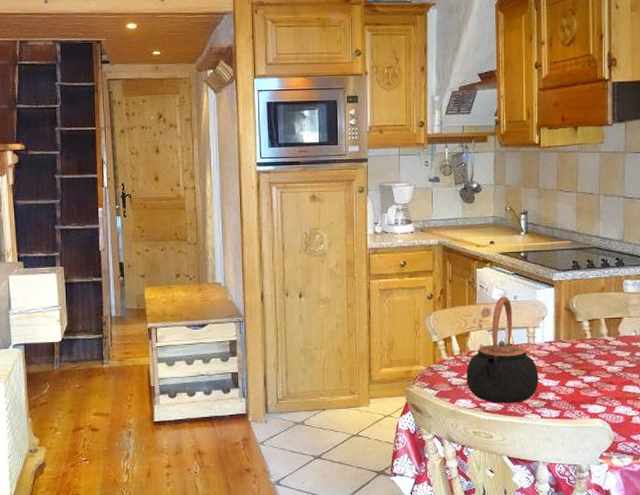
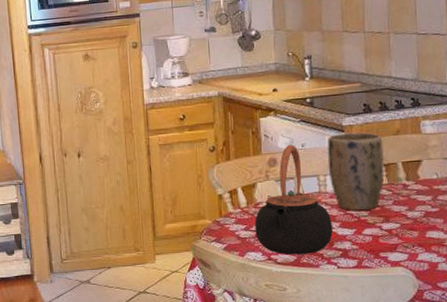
plant pot: none [537,287,589,363] -> present [327,132,384,211]

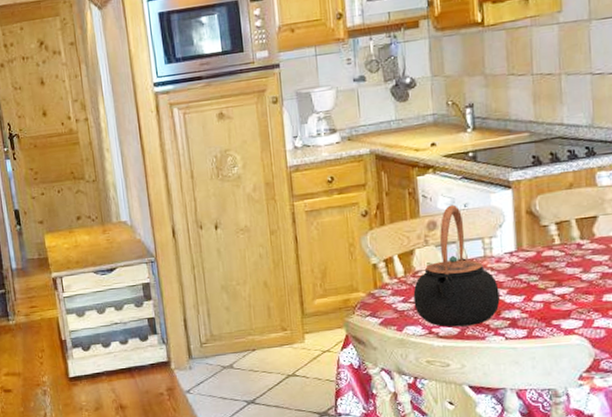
plant pot: present [327,132,384,211] -> none [492,187,556,276]

